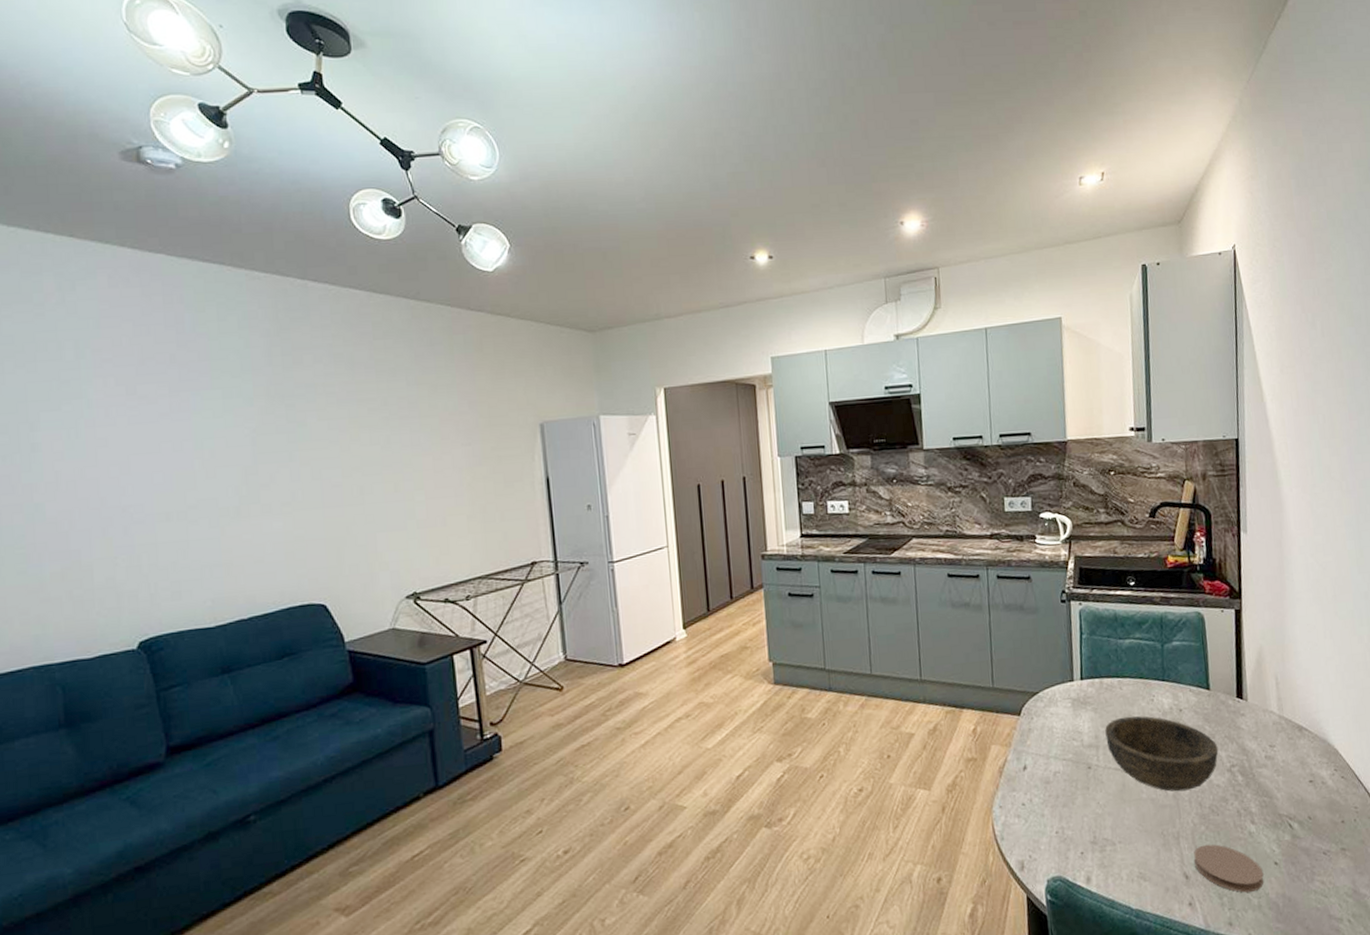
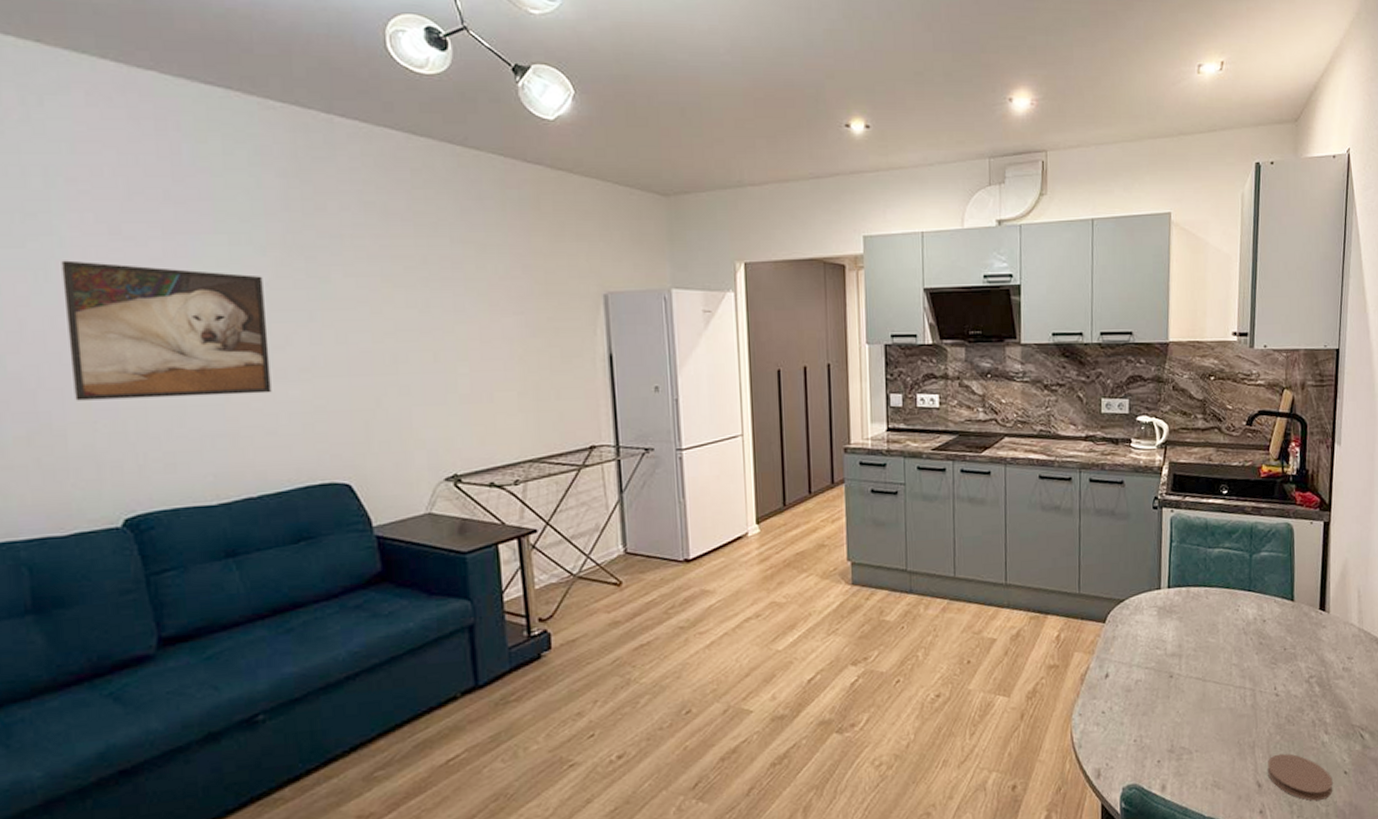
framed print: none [89,419,259,540] -> present [61,260,272,401]
bowl: present [1105,715,1219,792] -> none [1189,625,1298,702]

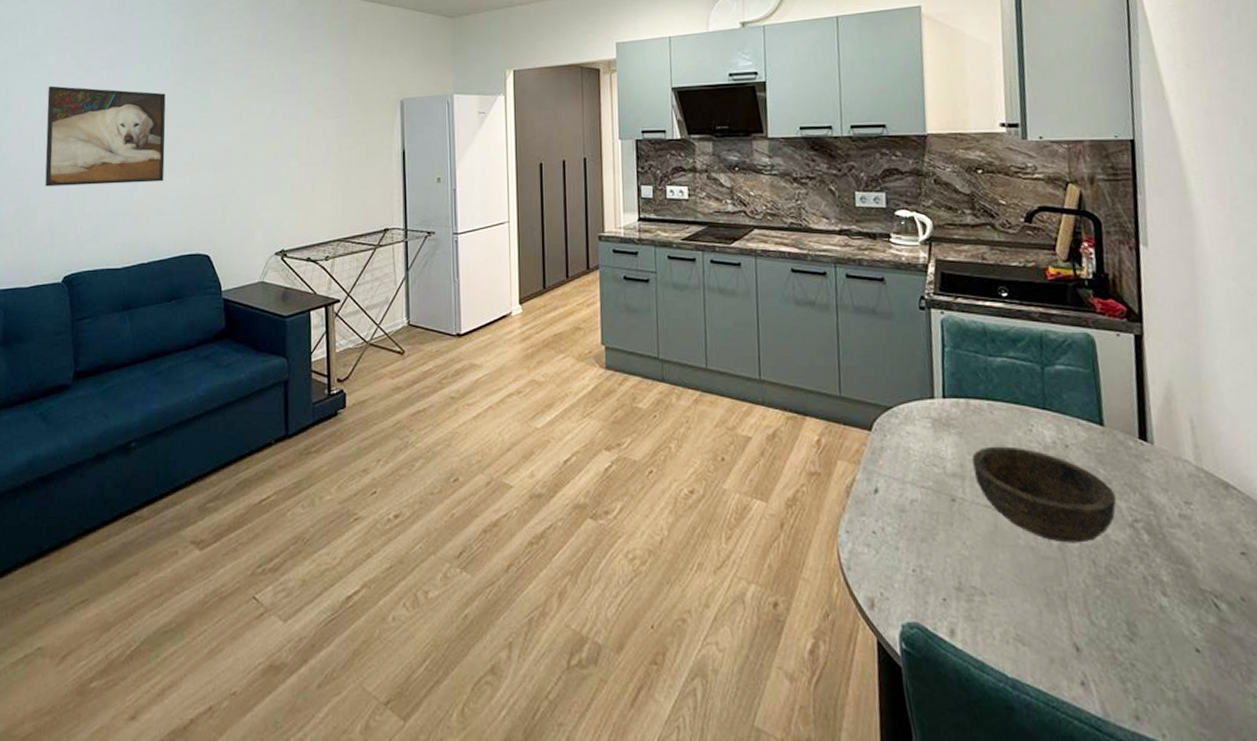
bowl: none [1189,625,1298,702] -> present [972,446,1117,543]
coaster: present [1268,753,1333,801] -> none [1086,612,1181,681]

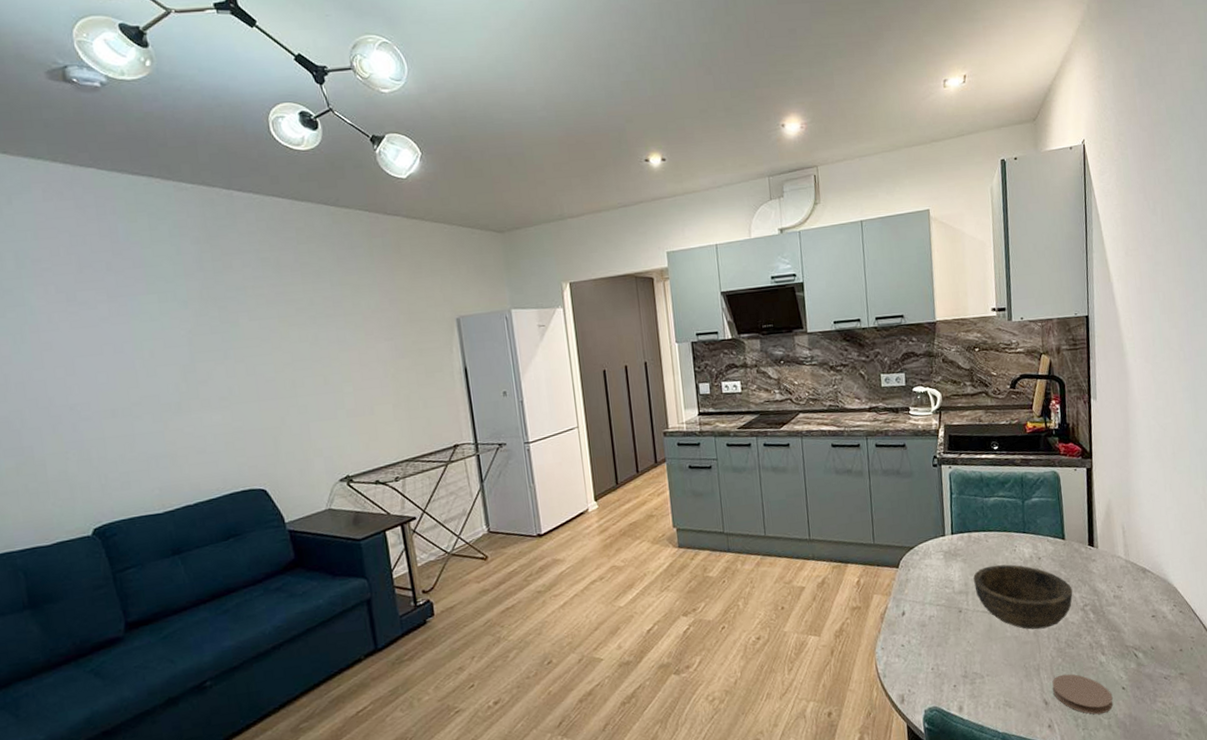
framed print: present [45,86,166,187] -> none [33,324,199,436]
coaster: none [1086,612,1181,681] -> present [1052,674,1113,715]

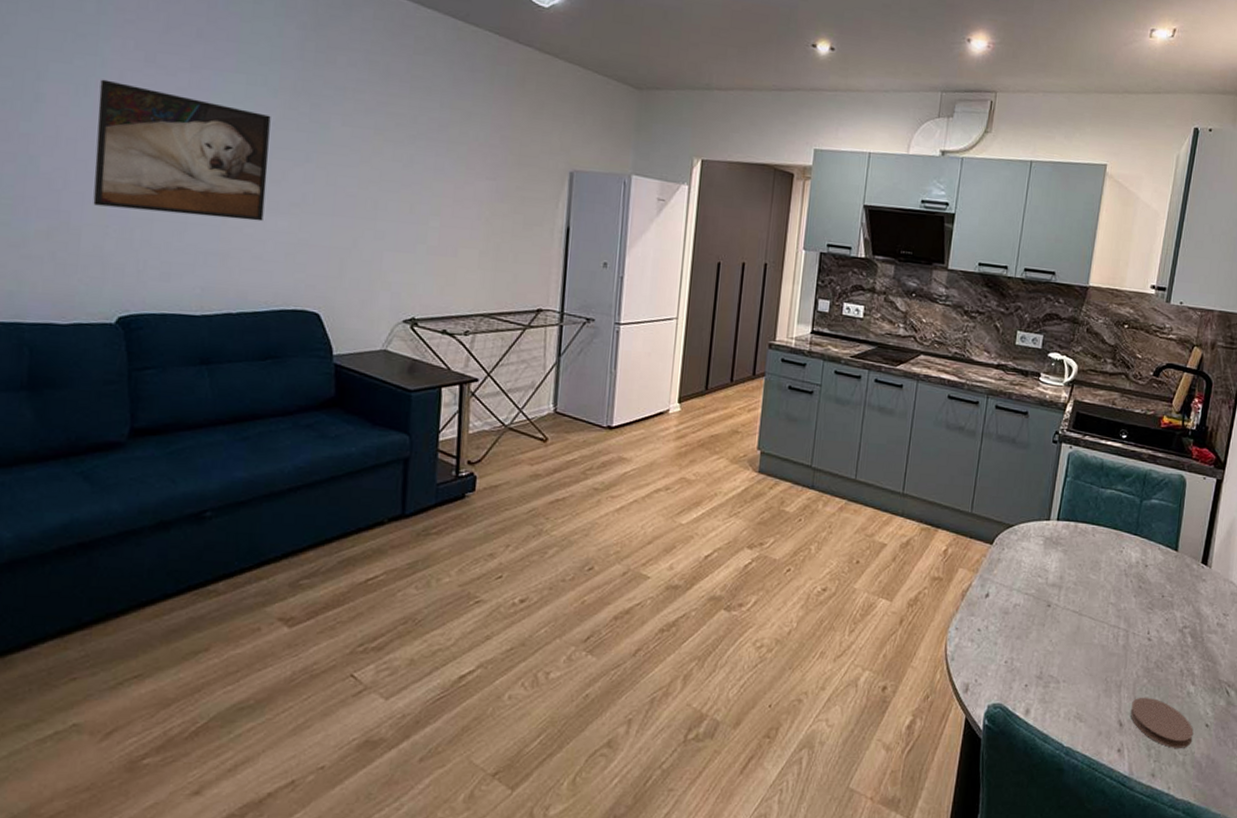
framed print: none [33,324,199,436] -> present [93,79,271,222]
bowl: present [973,564,1073,630] -> none [1070,563,1175,643]

